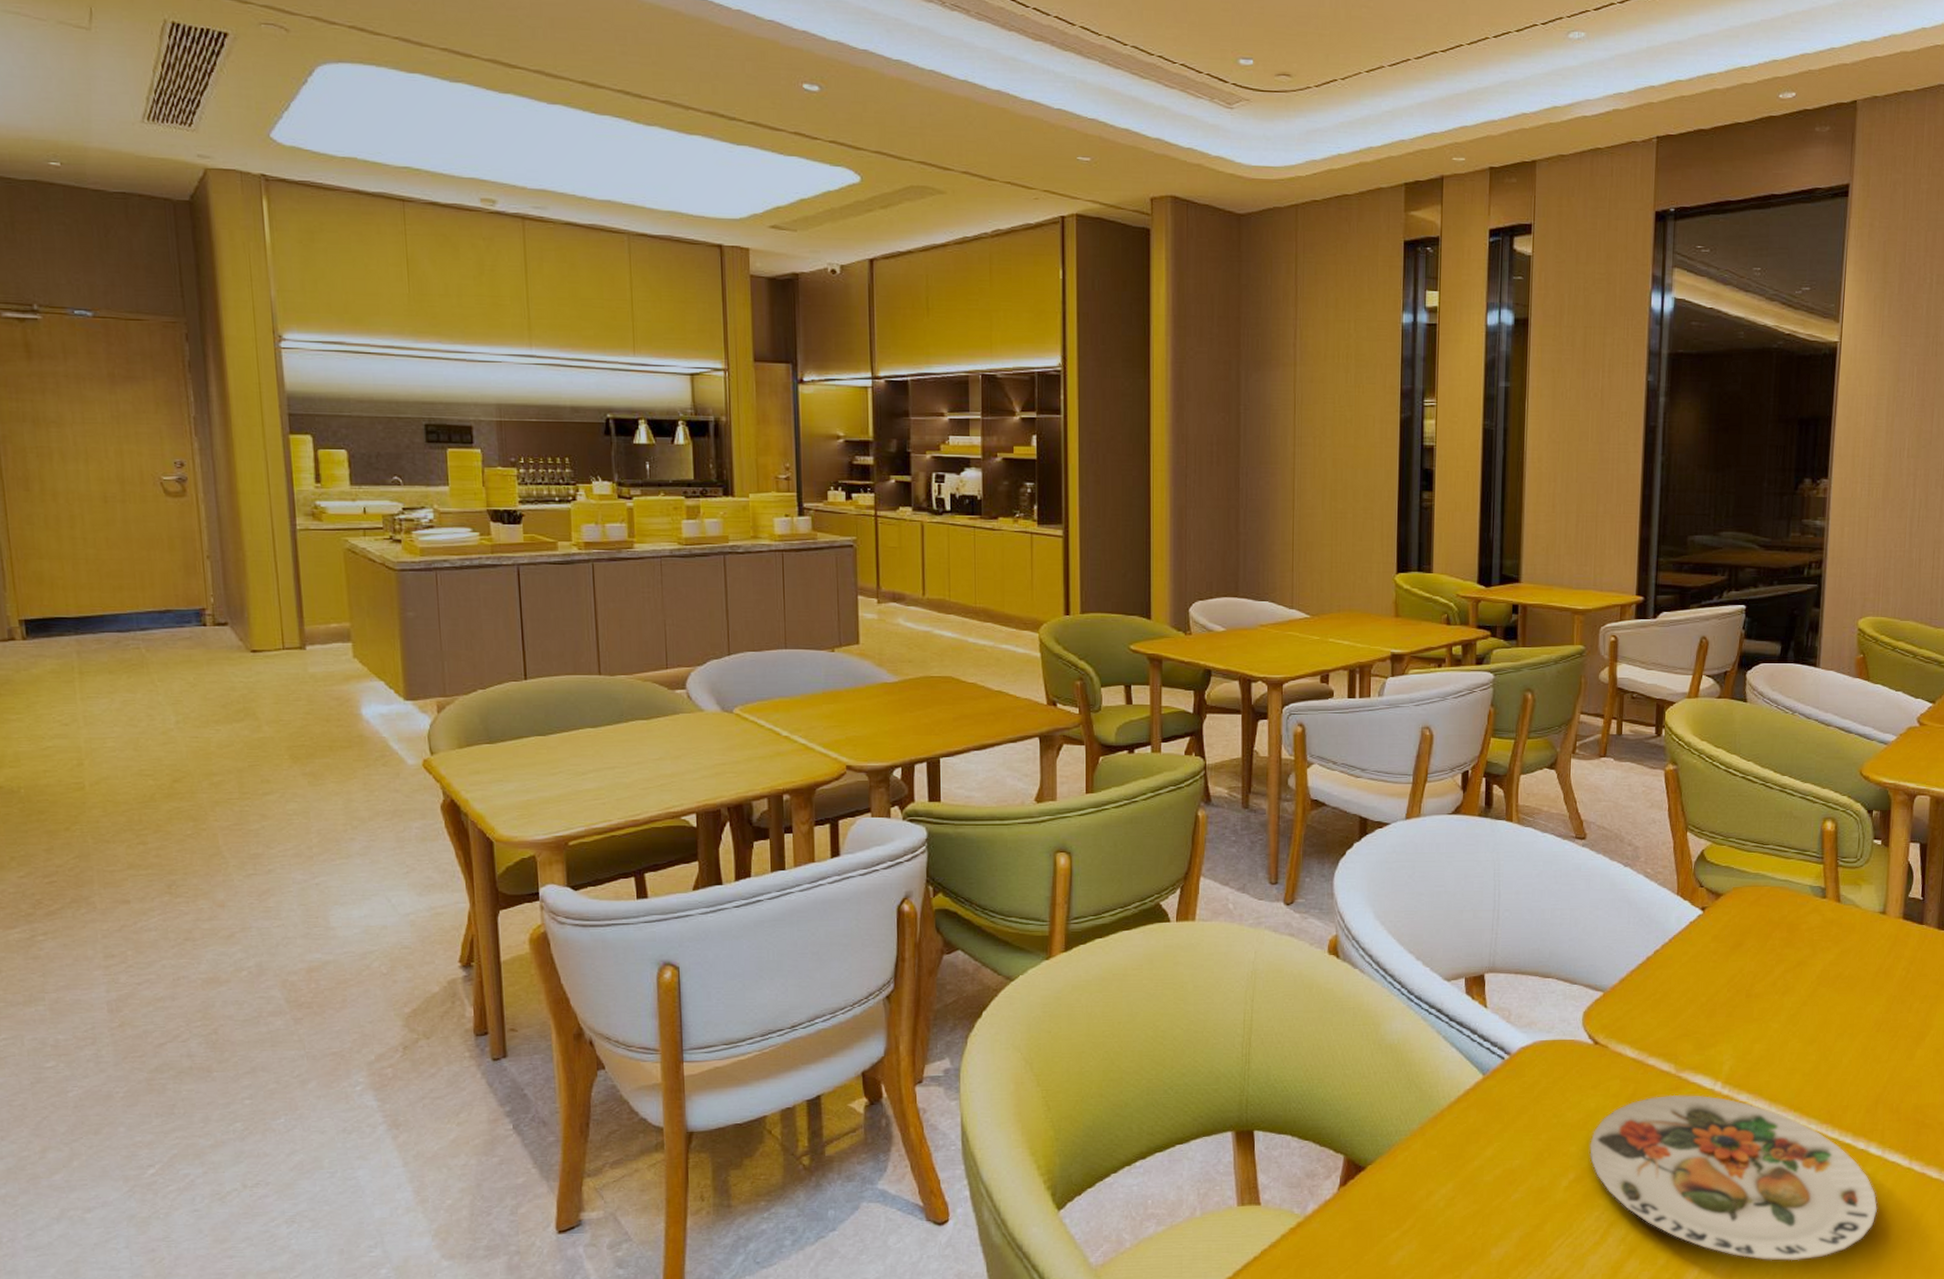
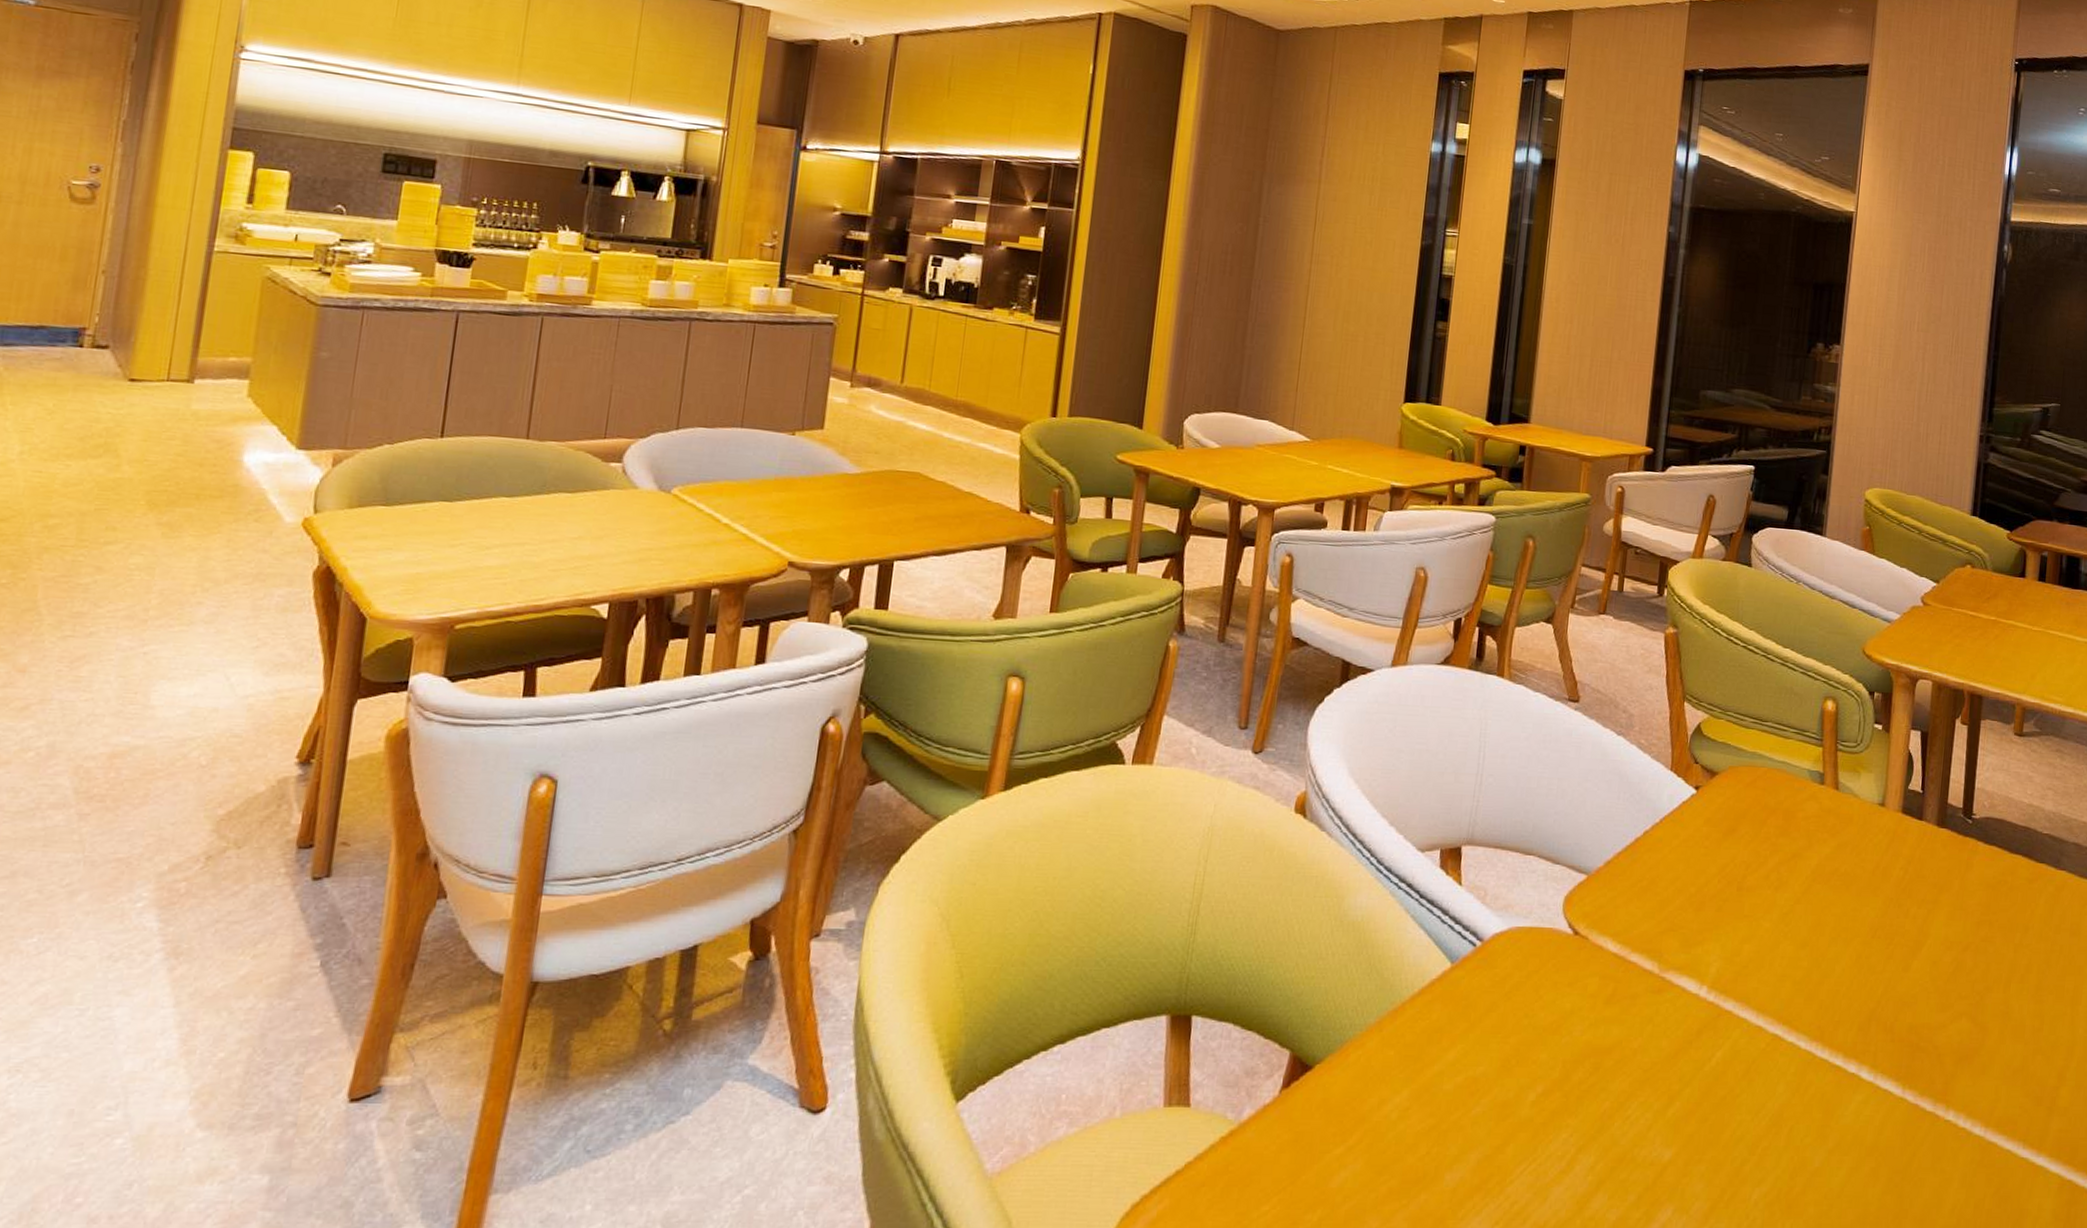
plate: present [1589,1094,1878,1261] -> none [1561,998,1868,1204]

